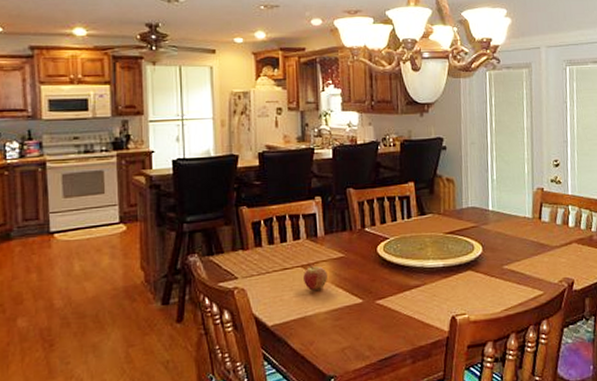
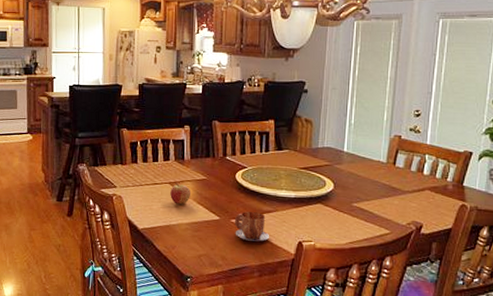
mug: none [379,287,419,323] -> present [234,211,269,242]

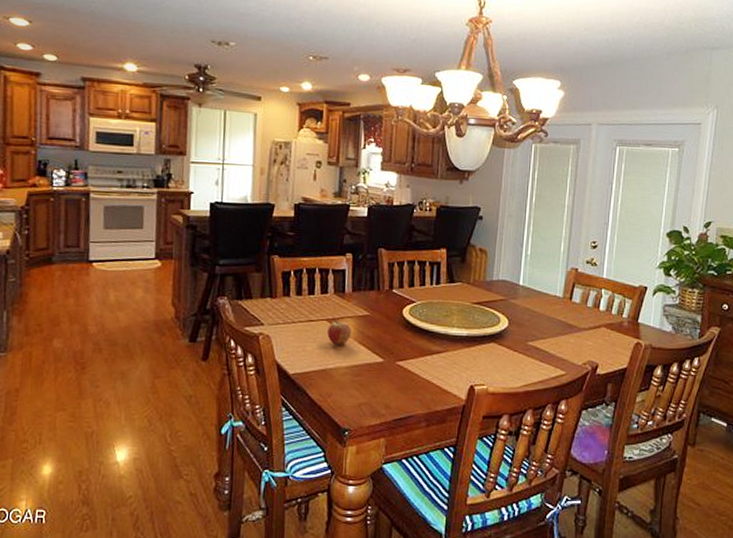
mug: present [234,211,269,242] -> none [399,351,438,386]

